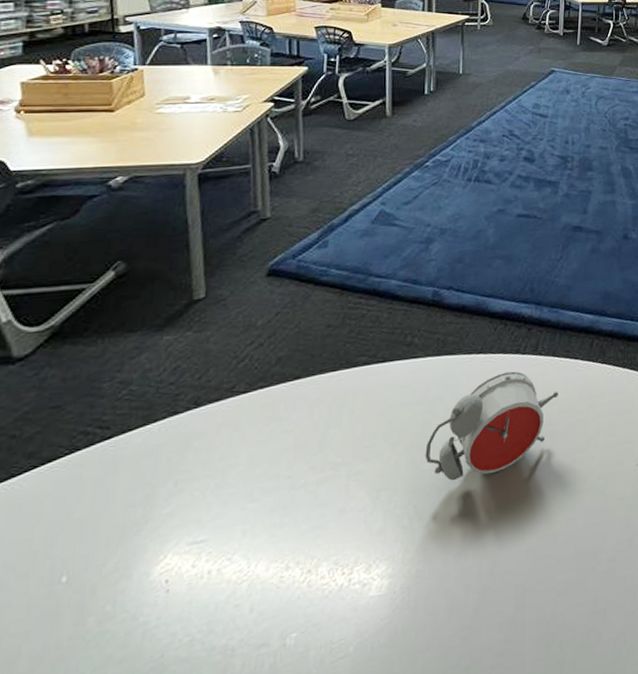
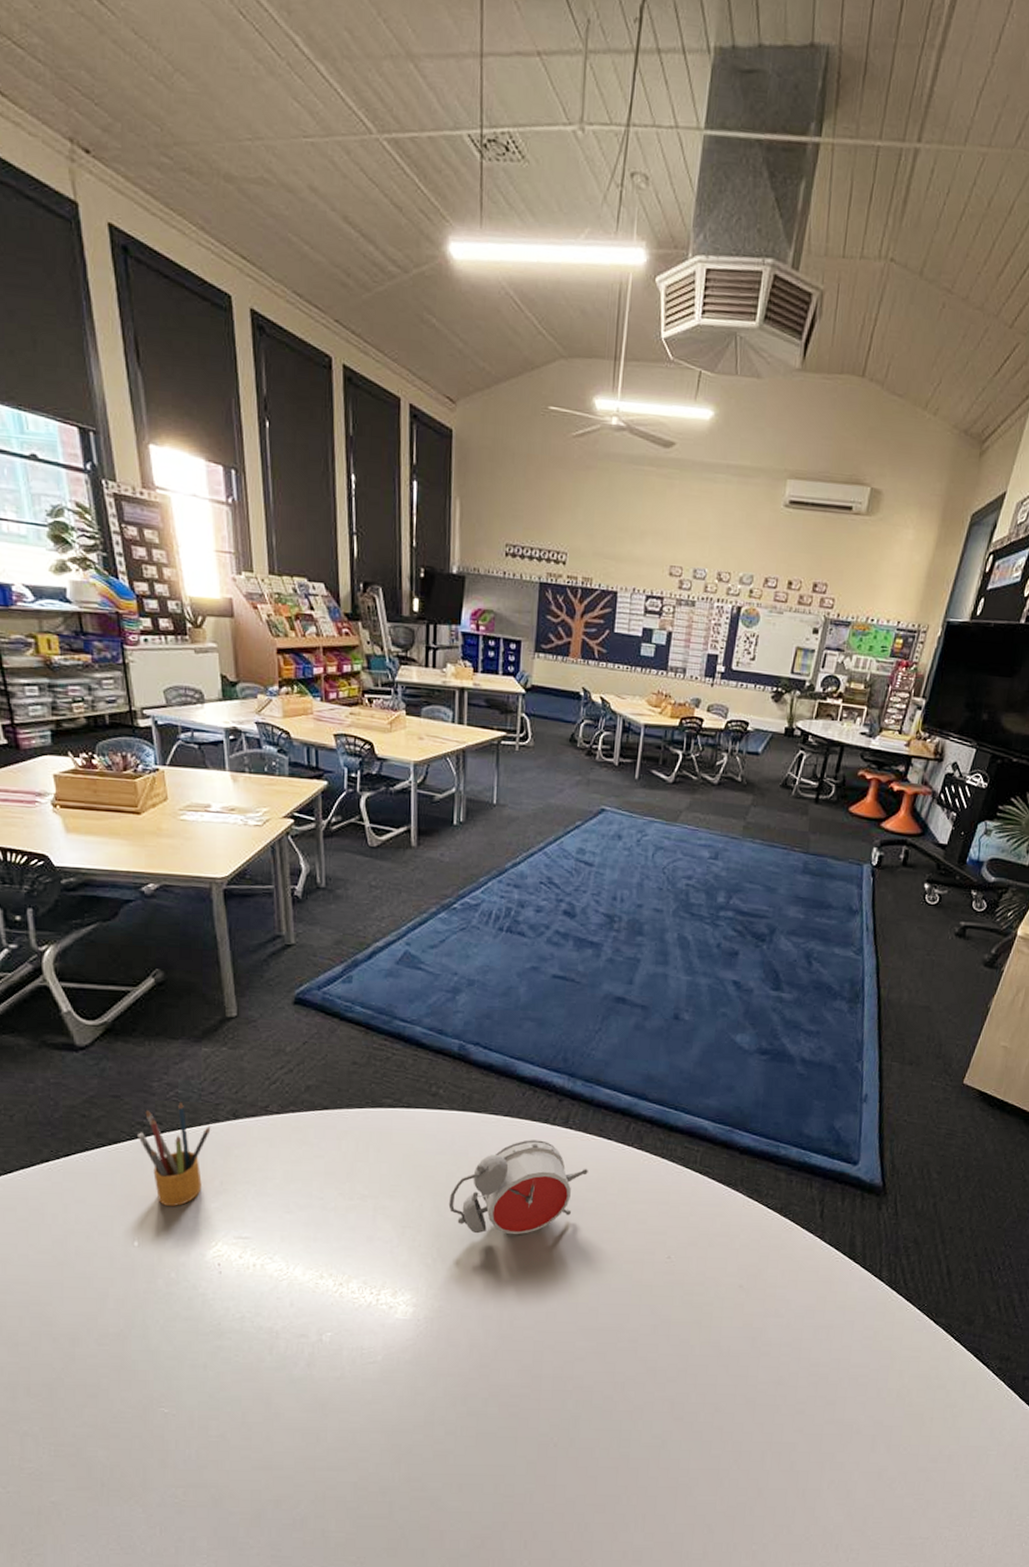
pencil box: none [79,398,168,524] -> present [138,1100,211,1206]

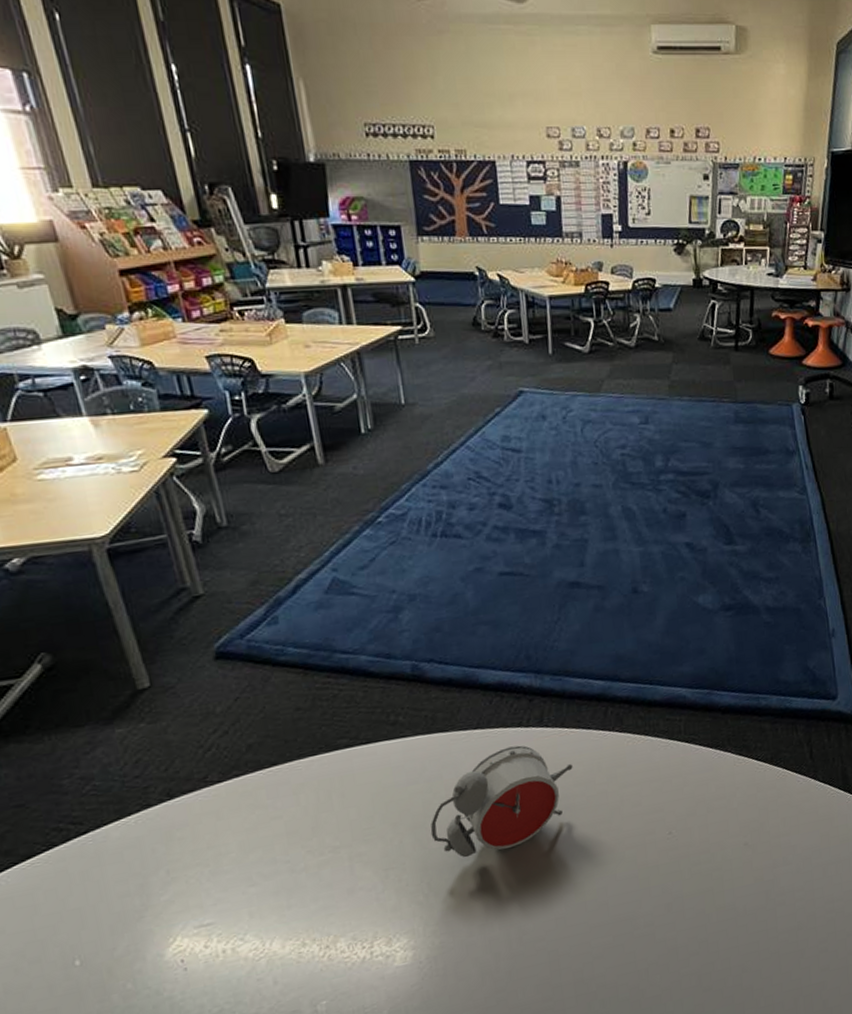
pencil box: present [138,1100,211,1206] -> none [55,793,146,913]

